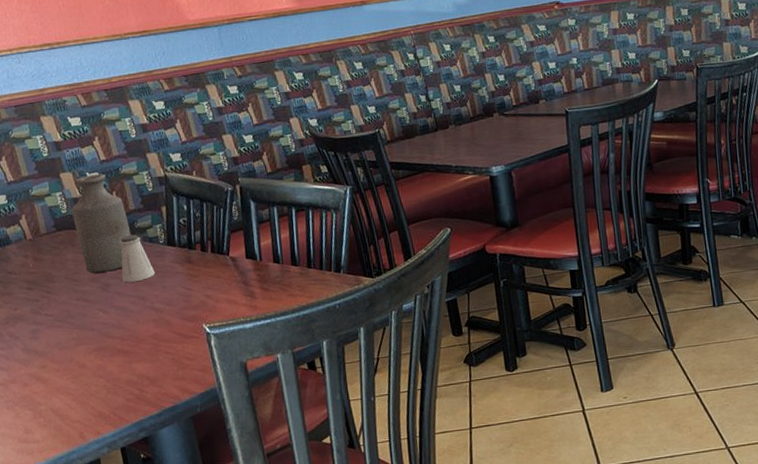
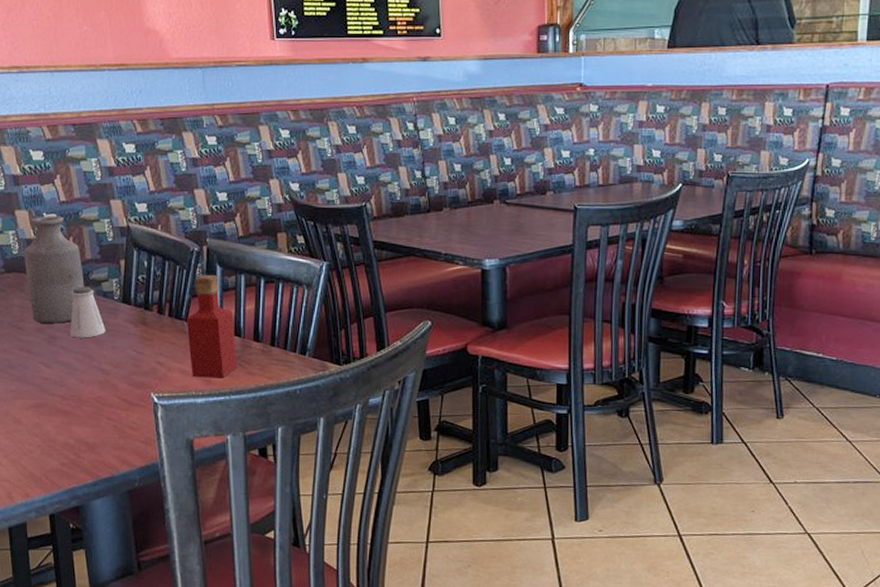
tabasco sauce: none [227,209,279,305] -> present [186,274,237,378]

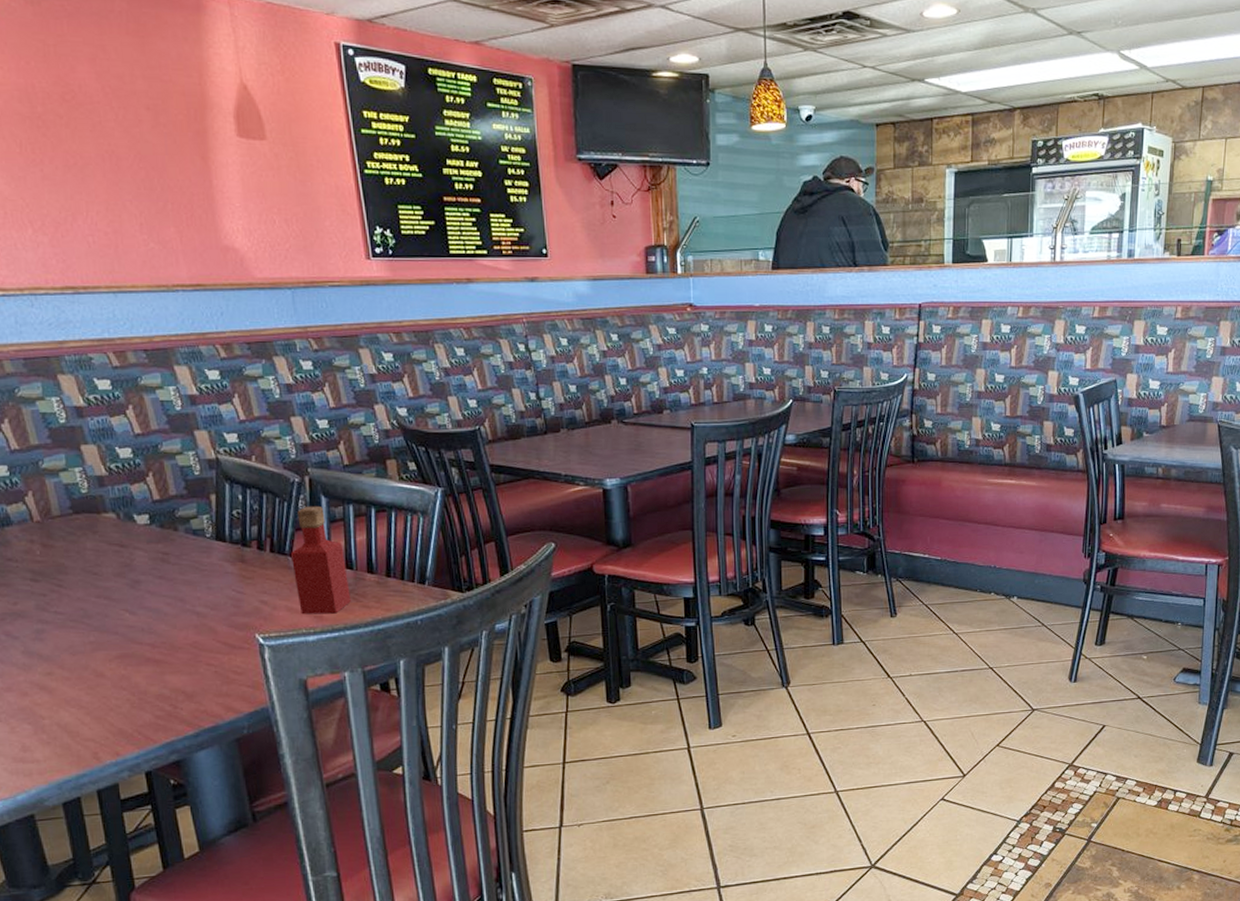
bottle: present [23,216,85,324] -> none [93,450,170,567]
saltshaker: present [70,286,106,338] -> none [155,524,199,581]

